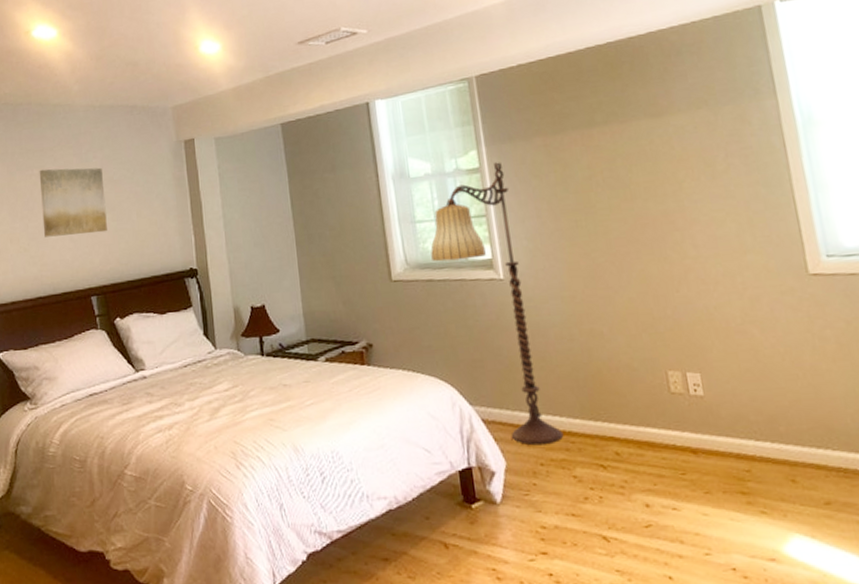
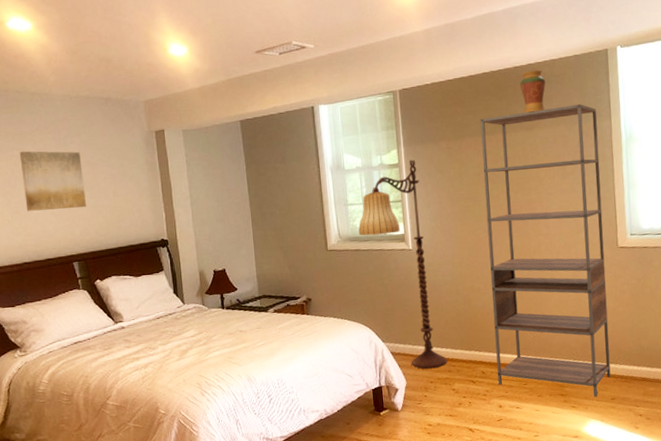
shelving unit: none [586,79,820,500] -> present [480,104,611,397]
decorative vase: none [638,38,679,95] -> present [520,69,546,113]

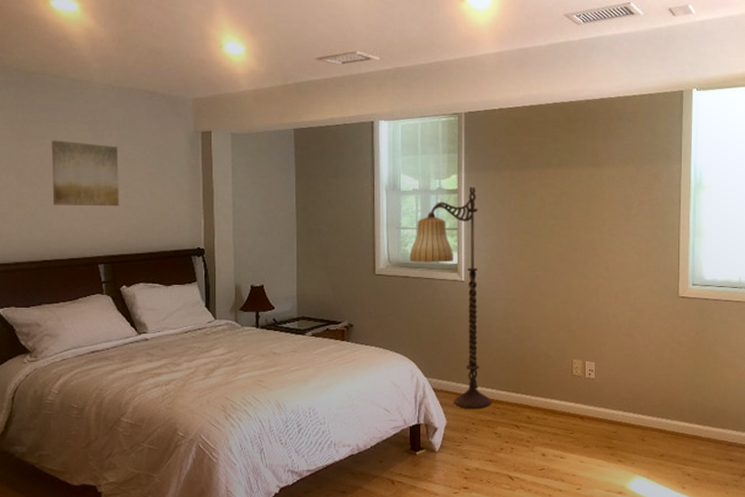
shelving unit: present [480,104,611,397] -> none [544,145,668,453]
decorative vase: present [520,69,546,113] -> none [591,105,618,149]

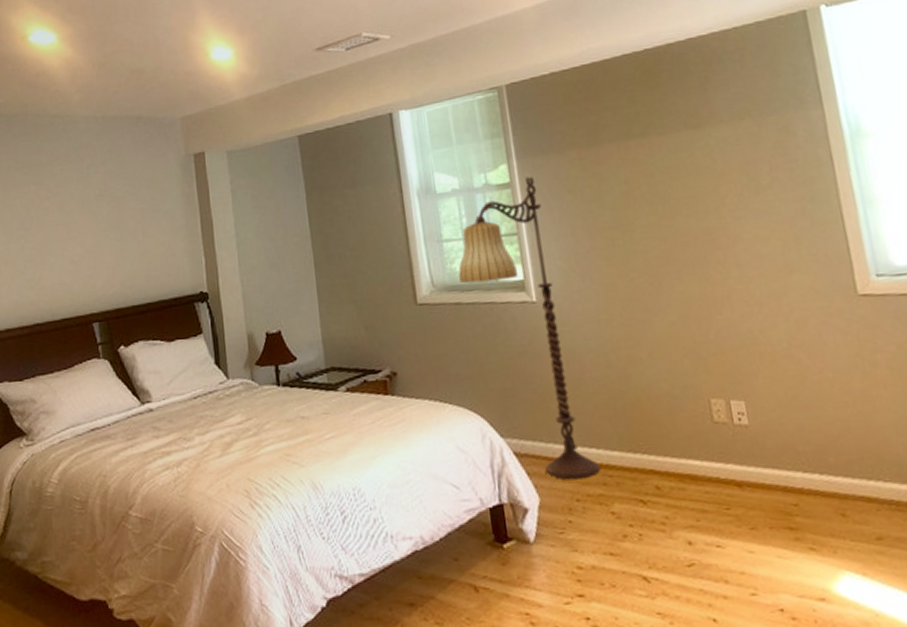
wall art: present [51,140,119,207] -> none [36,183,110,259]

